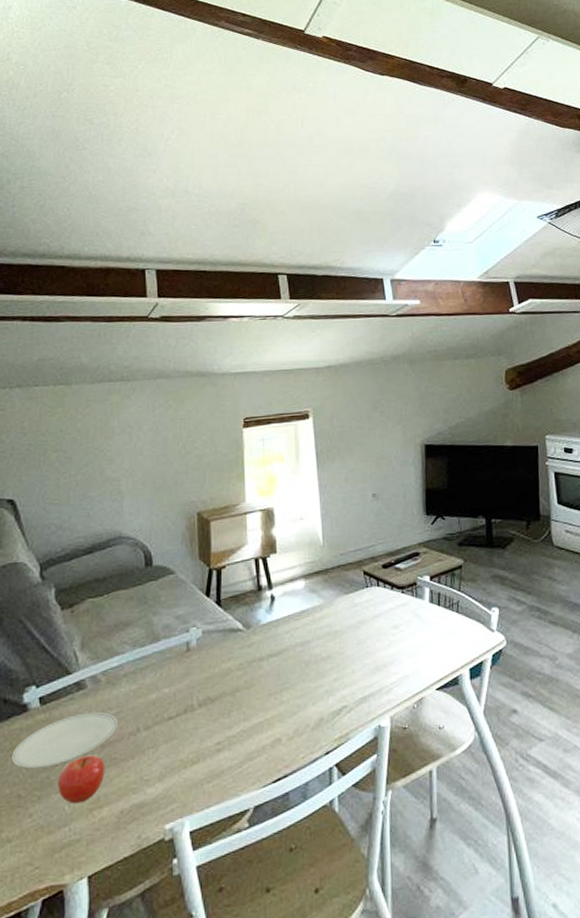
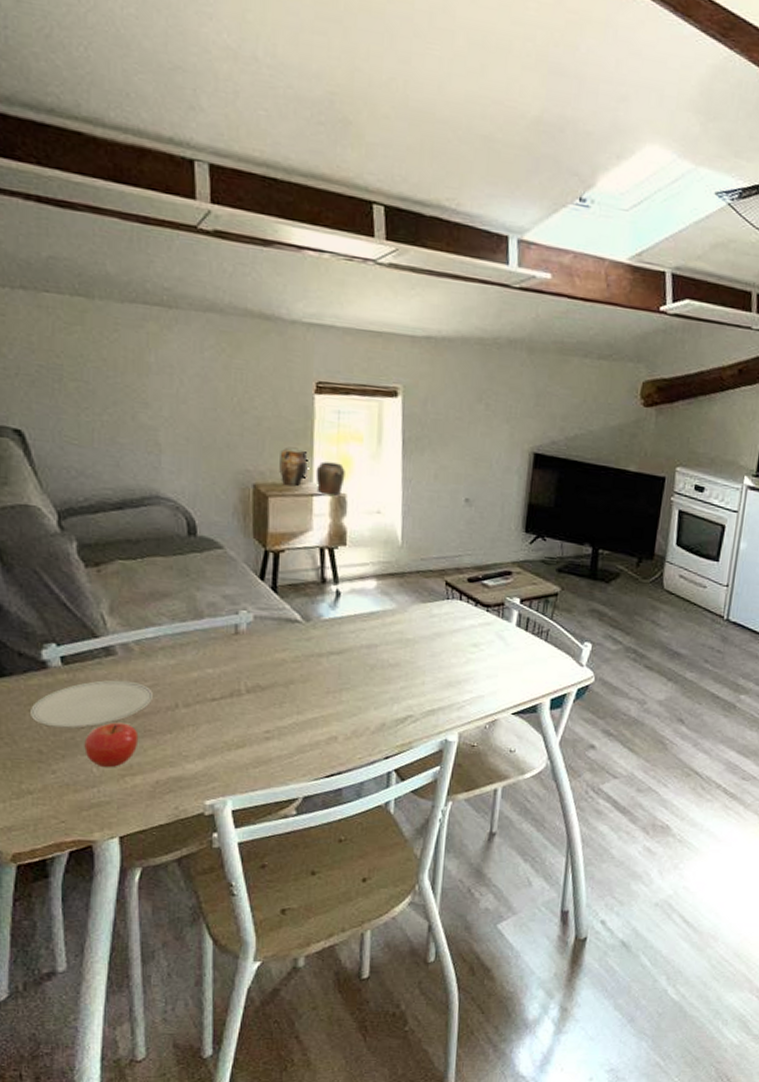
jar set: none [218,476,272,511] -> present [279,448,345,495]

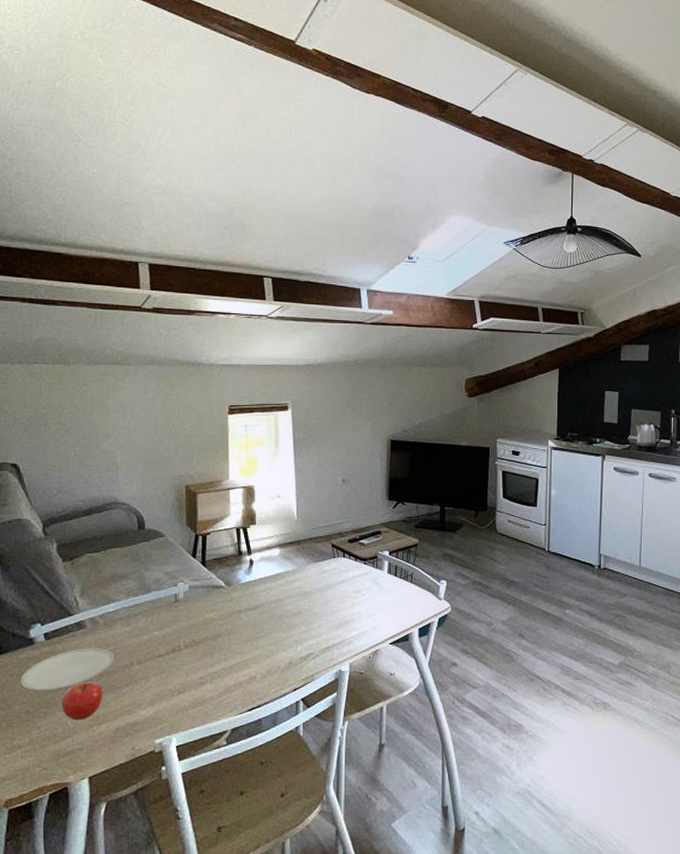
jar set: present [279,448,345,495] -> none [204,456,253,488]

